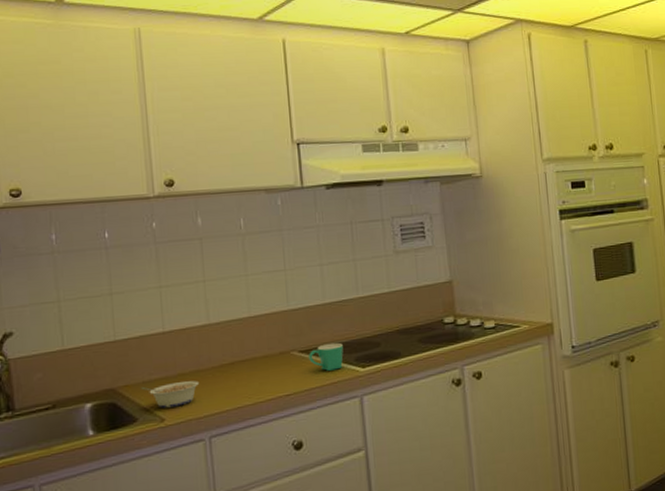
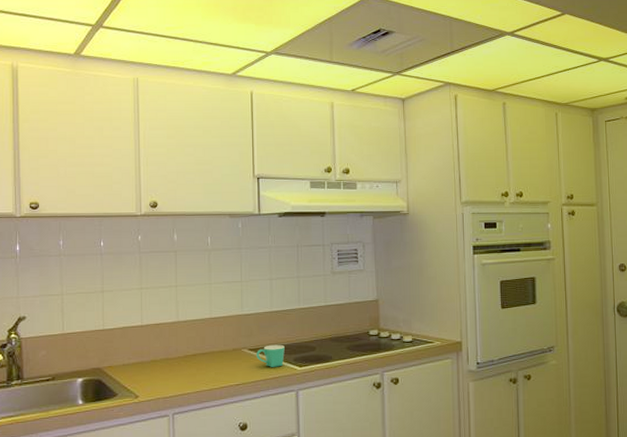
legume: present [141,380,200,408] -> none [122,366,168,387]

